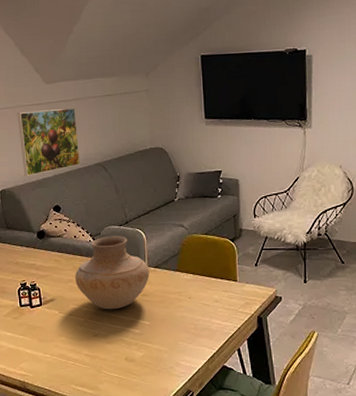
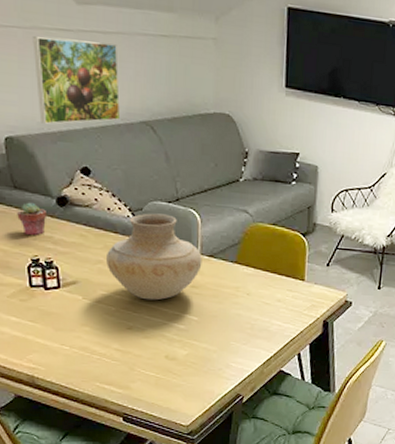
potted succulent: none [10,238,31,265] -> present [17,202,48,236]

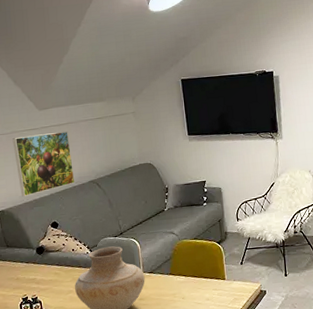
potted succulent: present [17,202,48,236] -> none [10,255,31,281]

